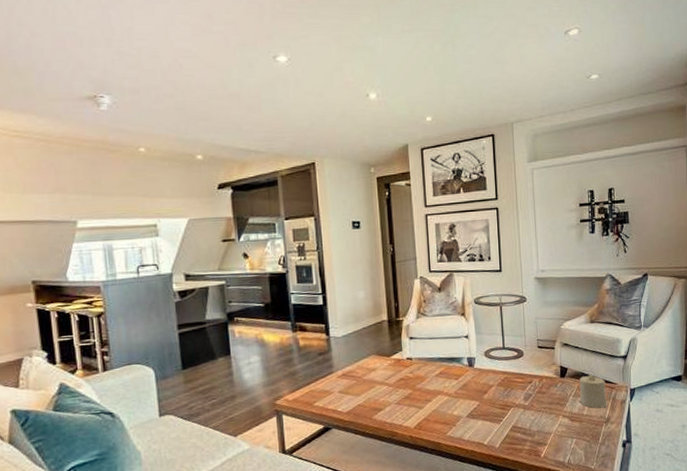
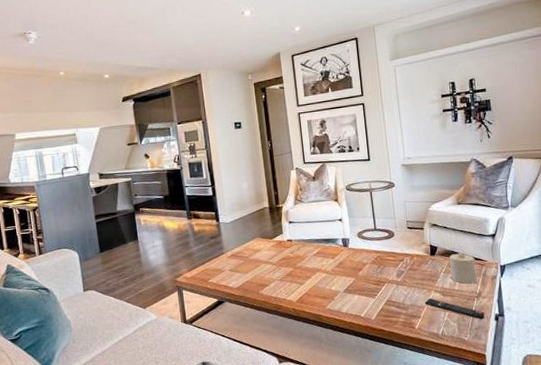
remote control: none [552,423,612,447] -> present [424,298,485,320]

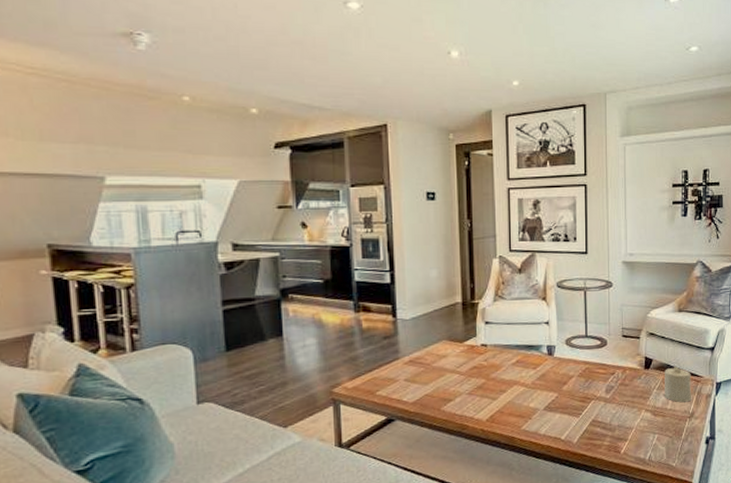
remote control: present [424,298,485,320] -> none [633,418,695,443]

